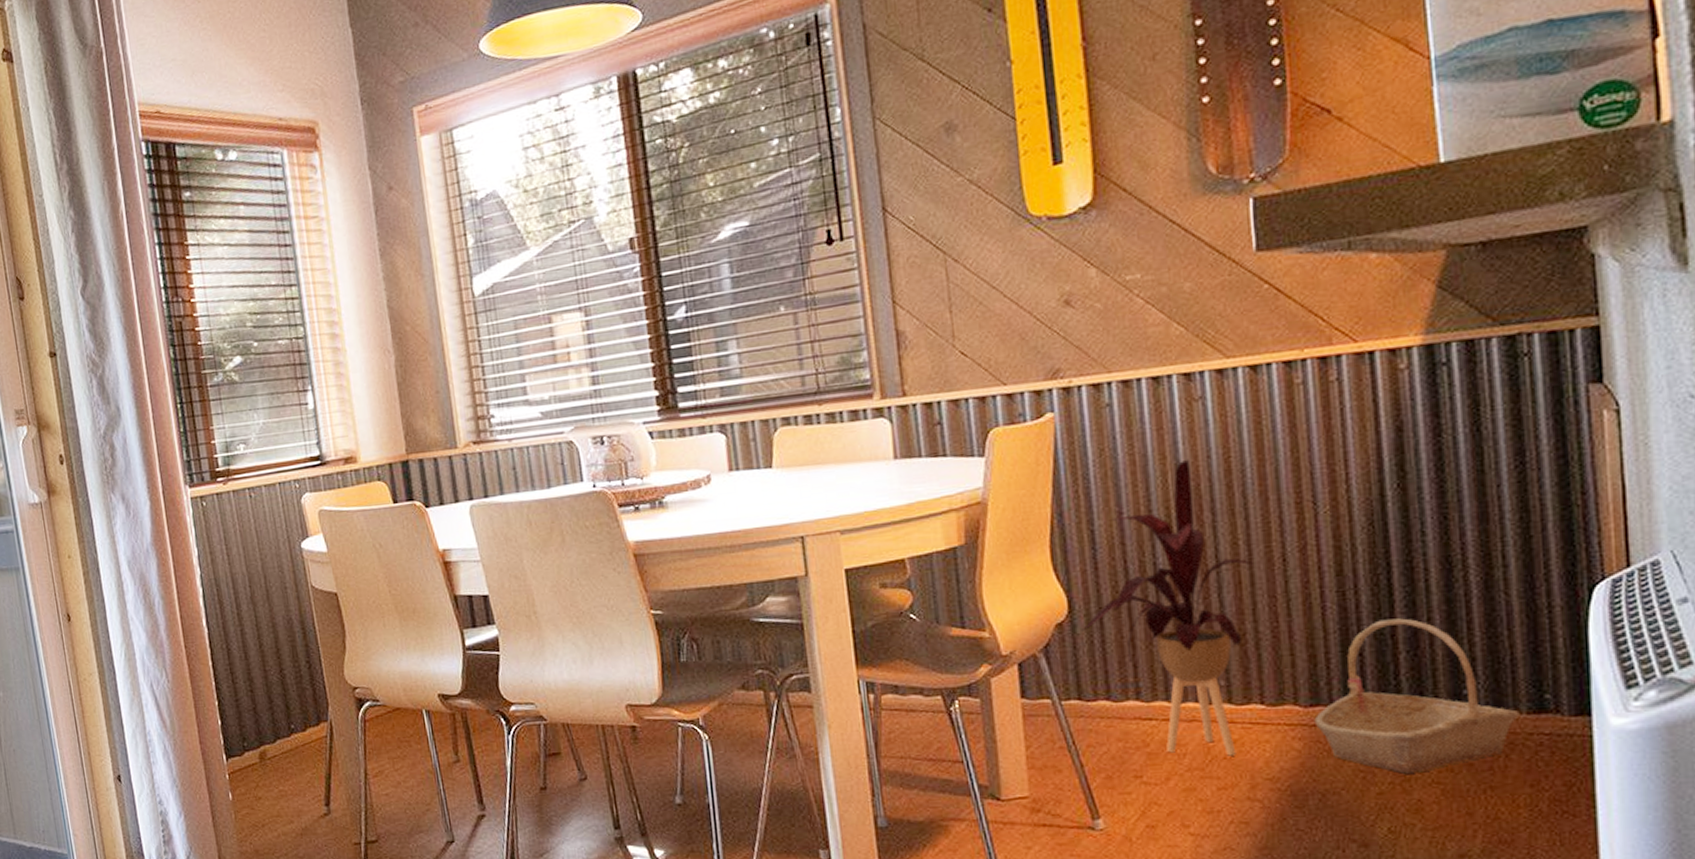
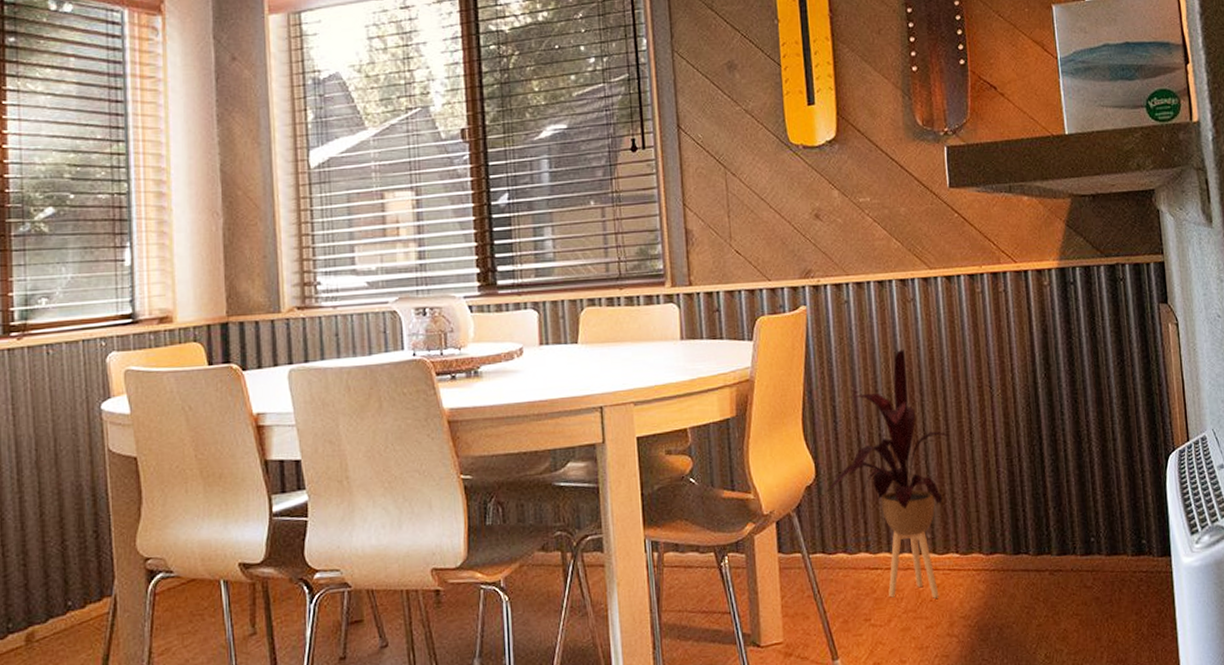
basket: present [1314,618,1520,774] -> none [993,480,1128,608]

